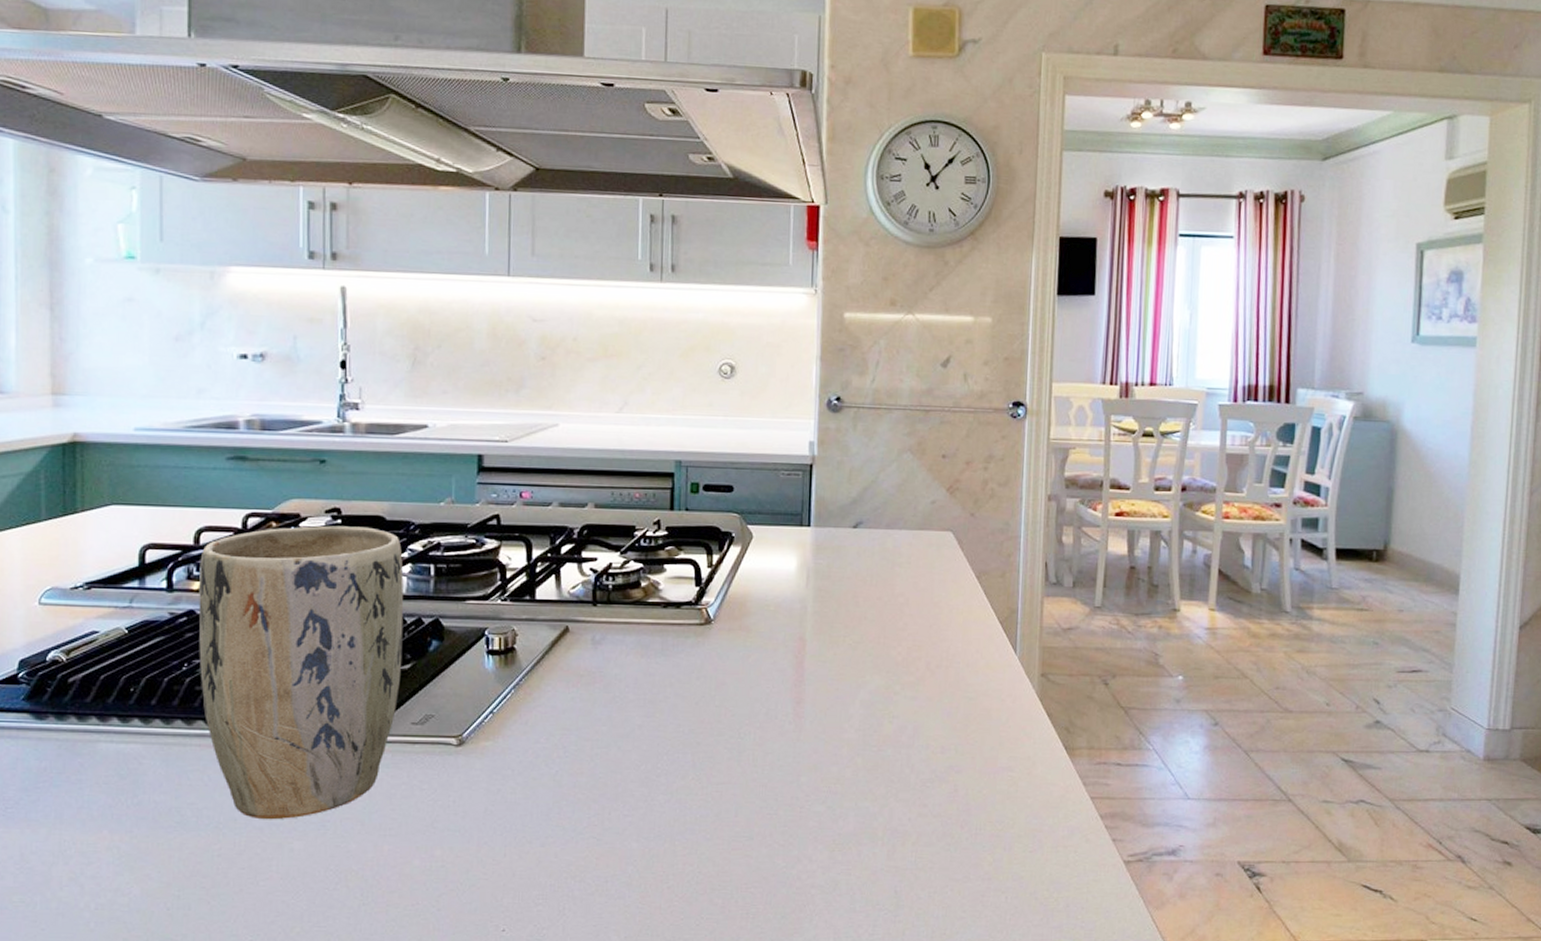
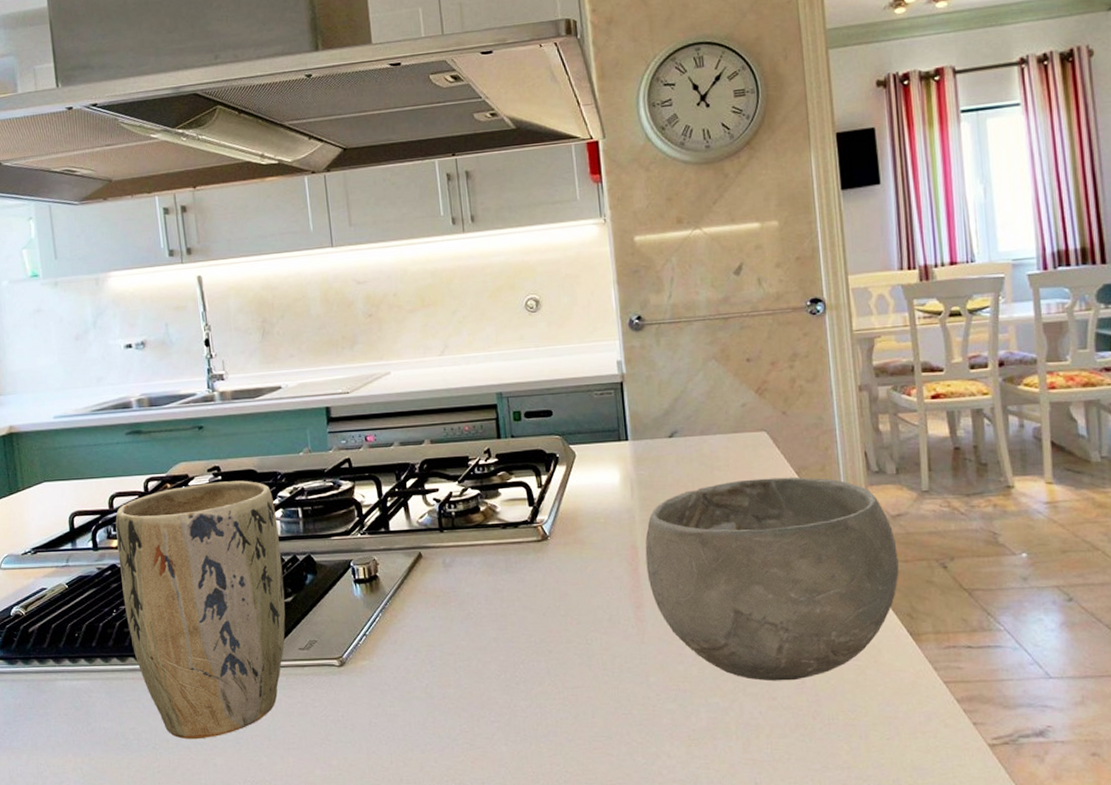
bowl: none [812,579,1064,788] -> present [645,476,899,681]

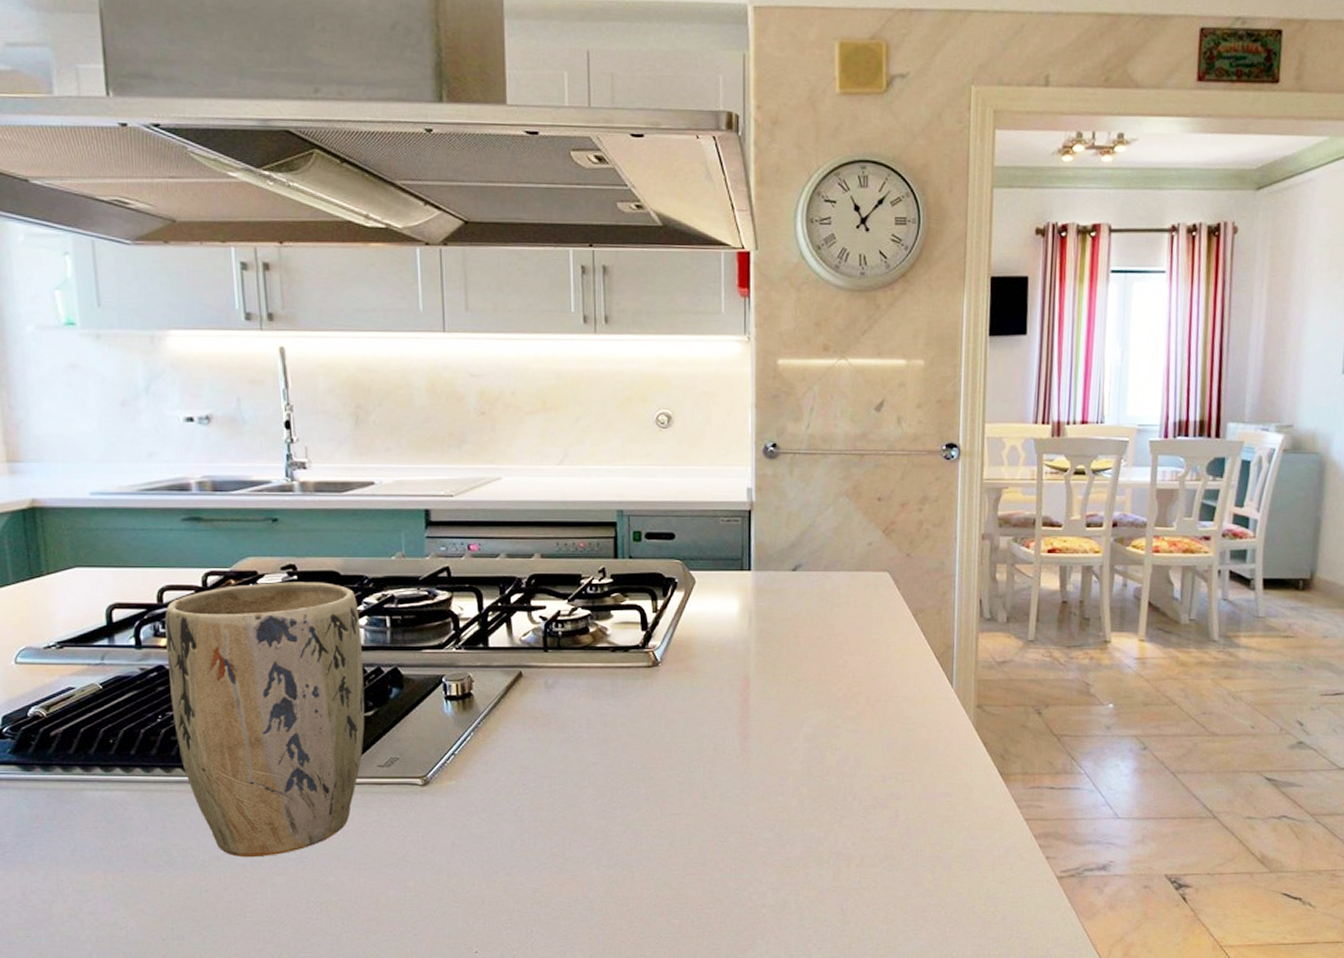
bowl: present [645,476,899,681] -> none [757,618,999,814]

